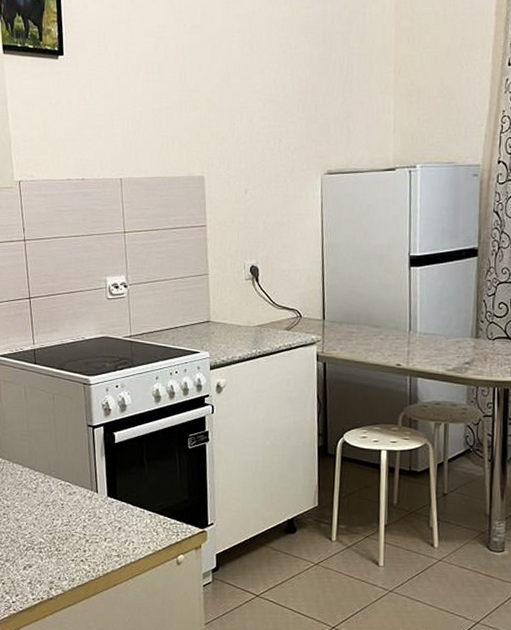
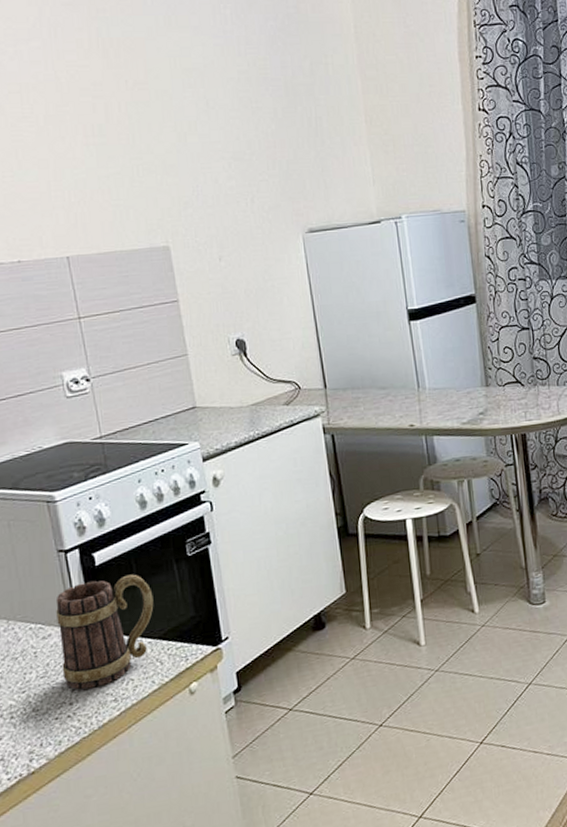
mug: none [81,455,157,542] -> present [55,574,154,690]

